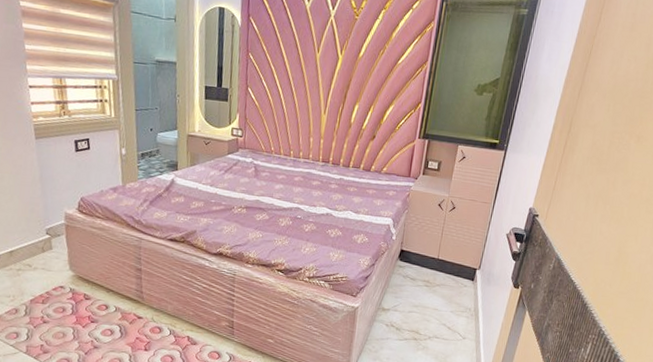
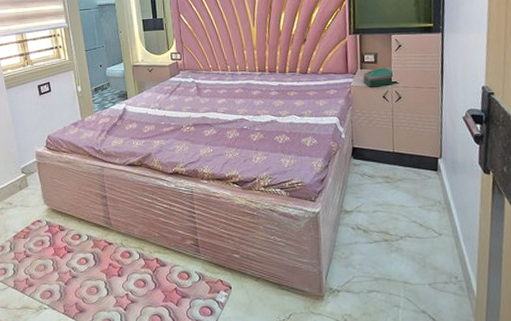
jewelry box: none [423,176,457,195] -> present [363,67,400,87]

